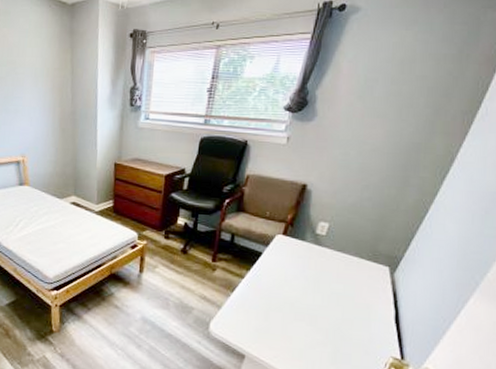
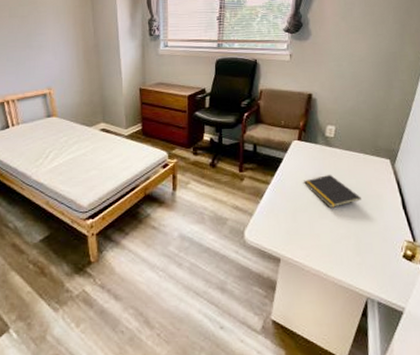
notepad: none [283,276,347,312] -> present [304,175,361,208]

